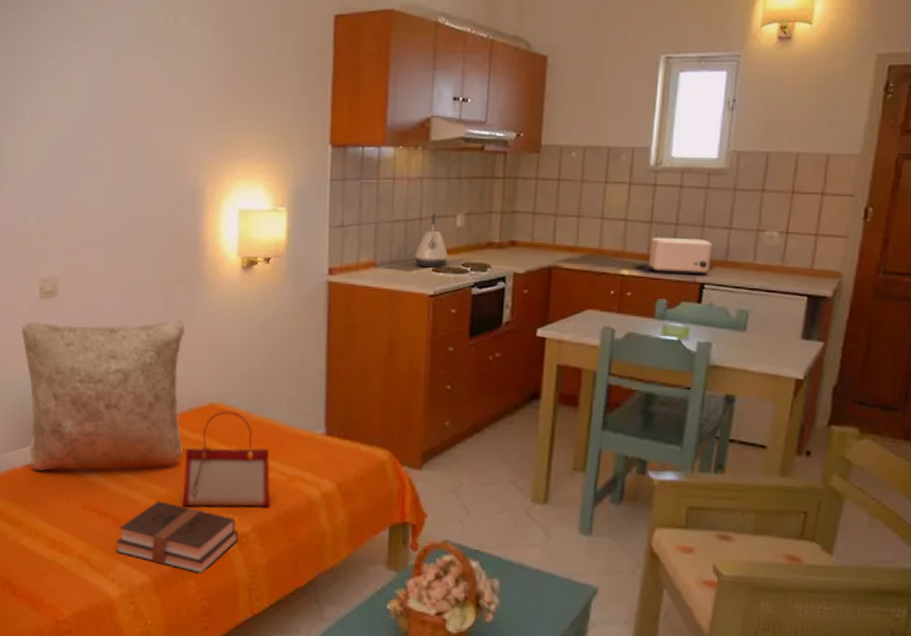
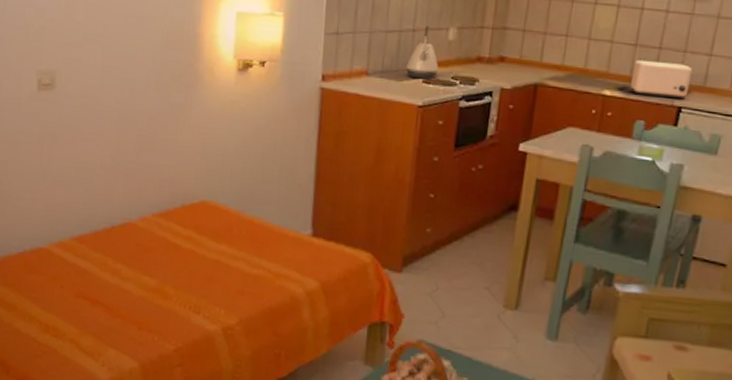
pillow: present [21,320,186,471] -> none [19,114,180,259]
hardback book: present [115,501,239,574] -> none [106,292,225,362]
handbag: present [182,410,271,508] -> none [172,208,258,302]

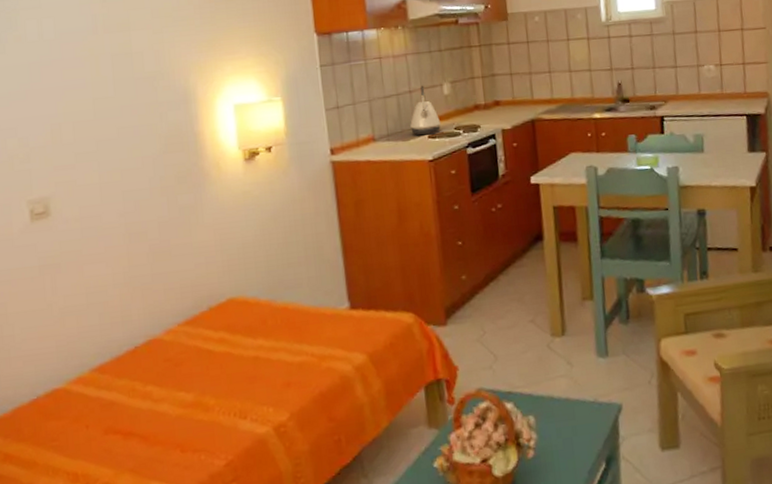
toaster: present [629,59,693,100] -> none [613,79,666,113]

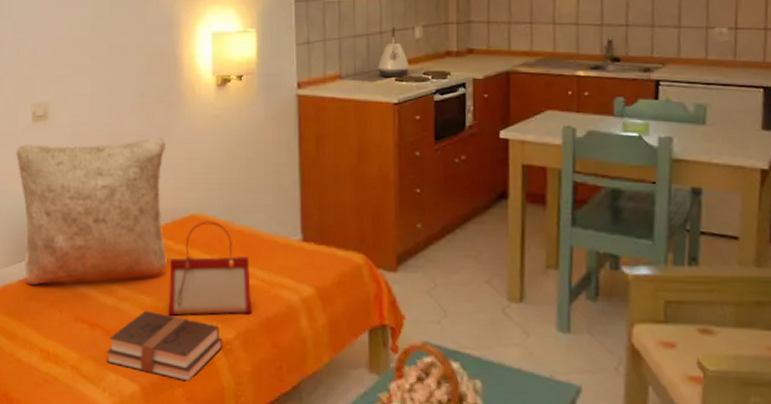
pillow: none [13,221,207,404] -> present [16,137,167,286]
hardback book: none [145,407,277,475] -> present [106,310,223,382]
handbag: none [209,302,305,409] -> present [168,221,252,316]

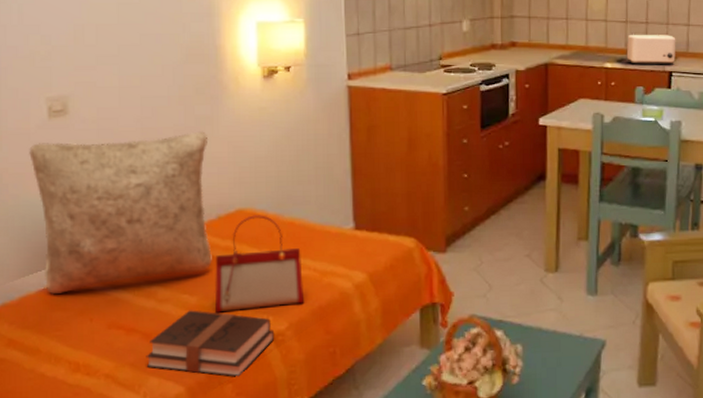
kettle: present [378,27,410,78] -> none [427,20,458,69]
toaster: none [602,38,664,73] -> present [626,34,676,65]

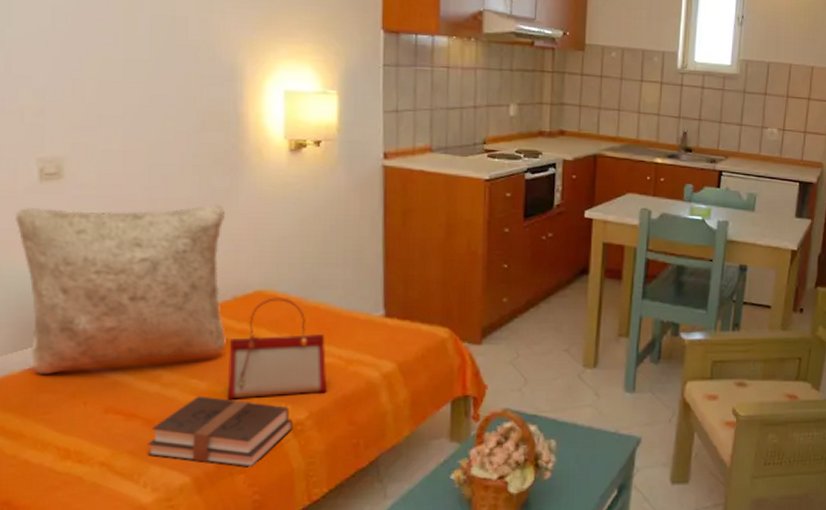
toaster: present [626,34,676,65] -> none [677,130,728,164]

